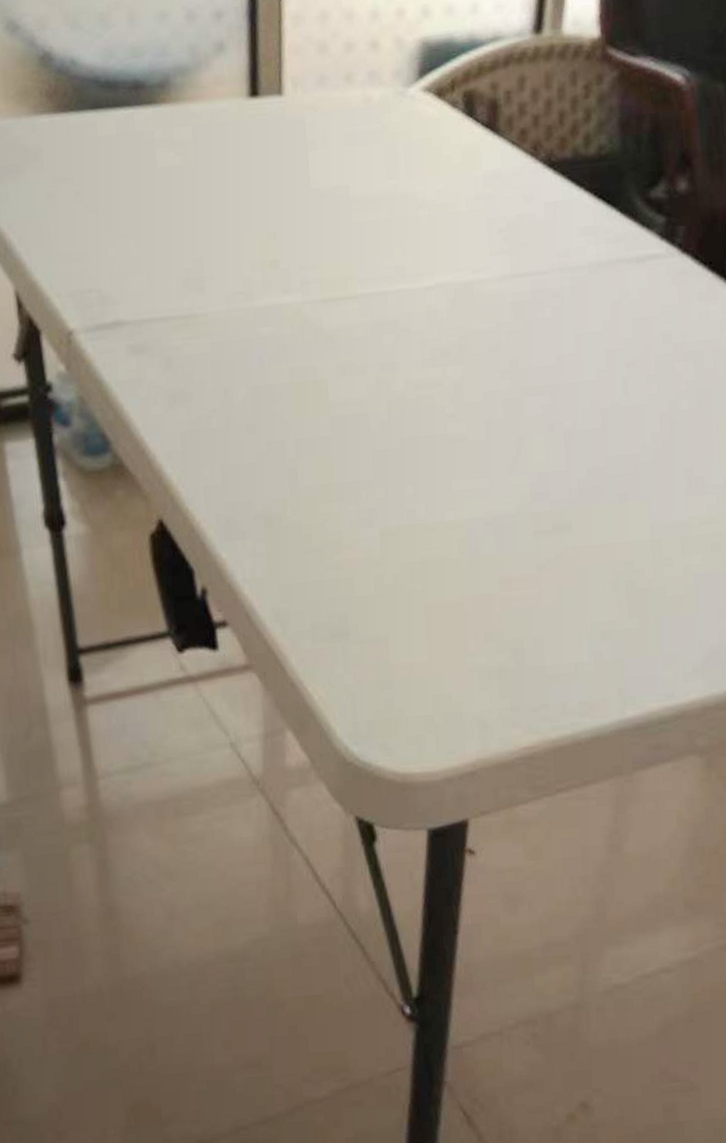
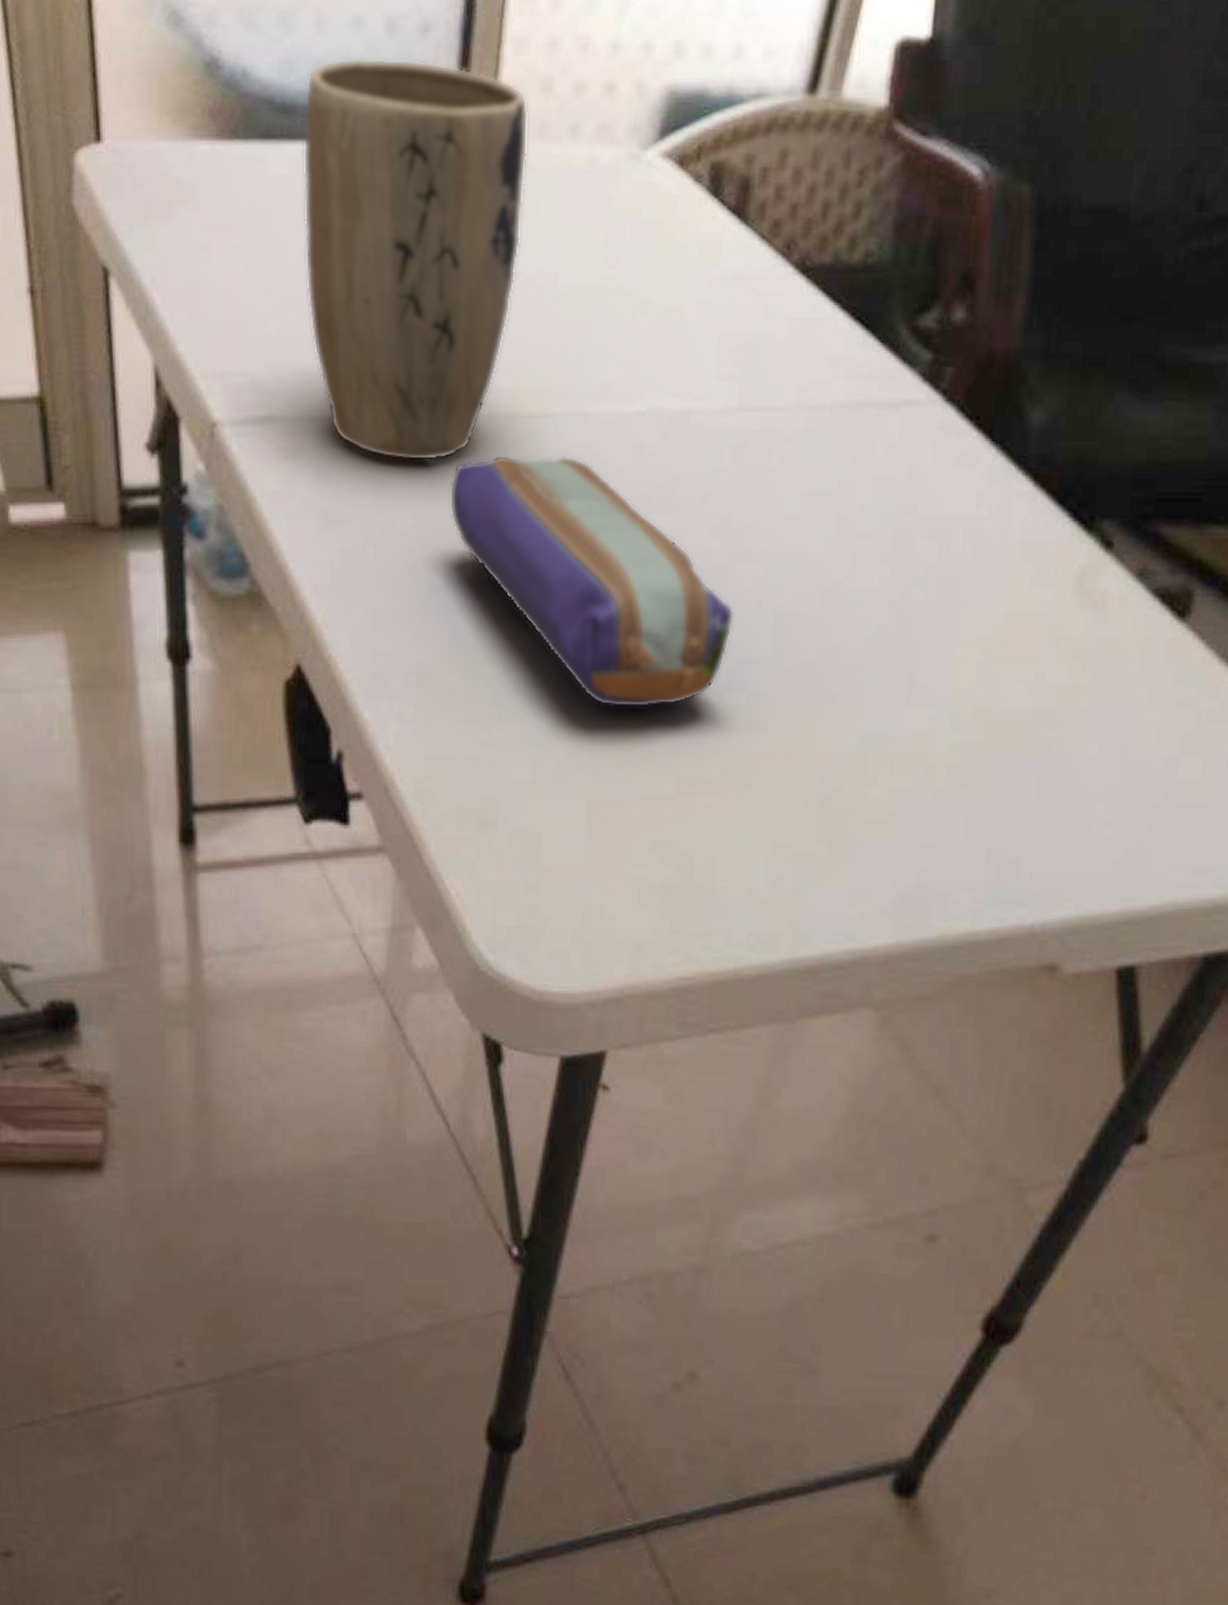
plant pot: none [124,38,315,346] -> present [303,58,529,462]
pencil case: none [276,327,531,526] -> present [449,456,734,708]

